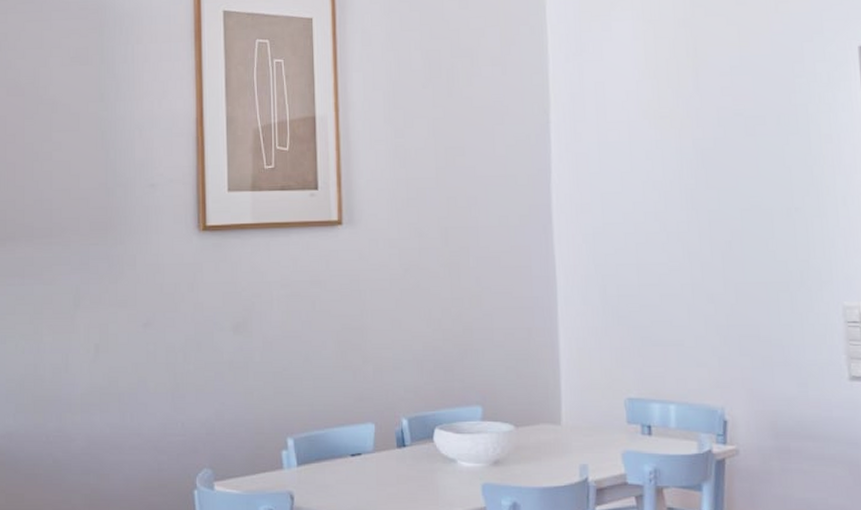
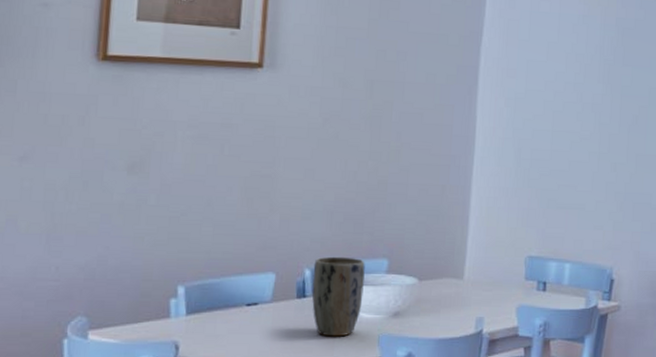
plant pot: none [410,405,461,486] -> present [312,256,365,337]

